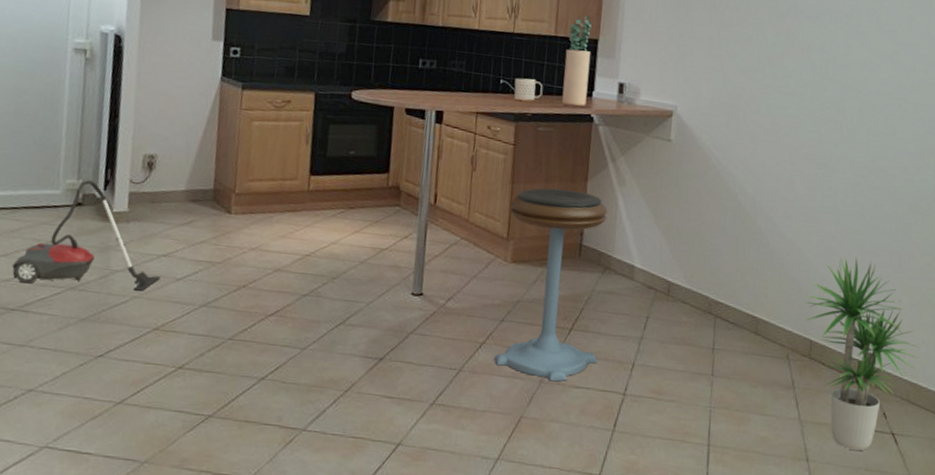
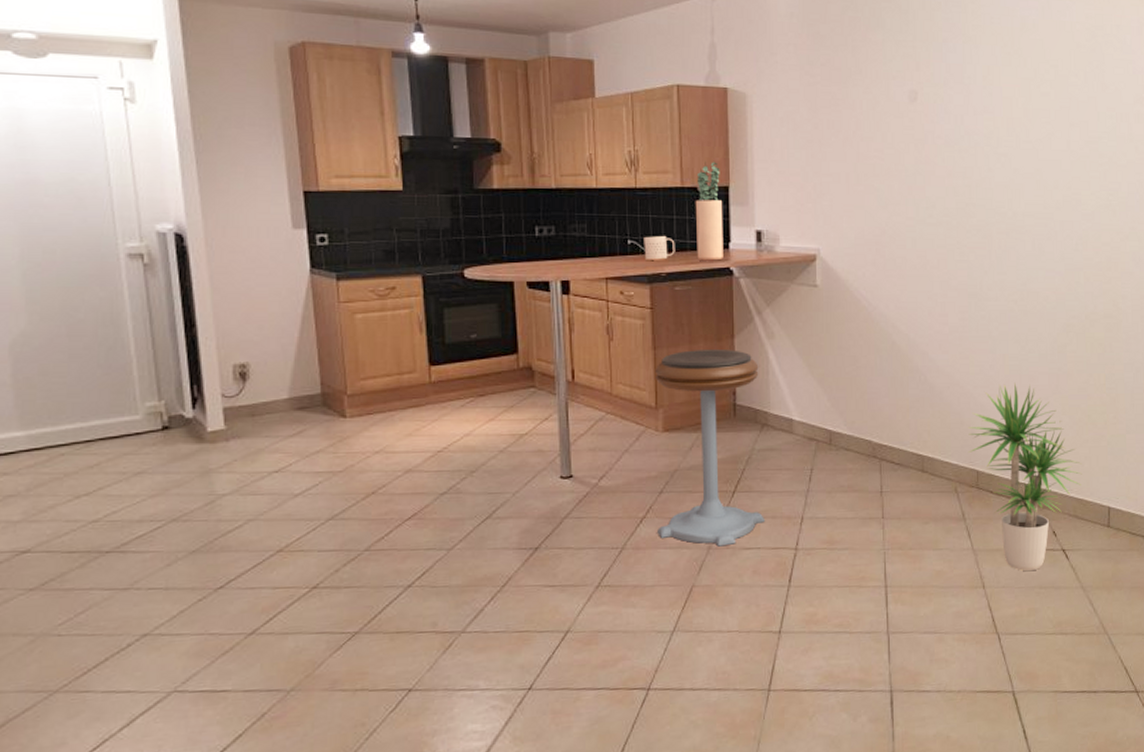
vacuum cleaner: present [12,180,161,291] -> none [98,400,276,522]

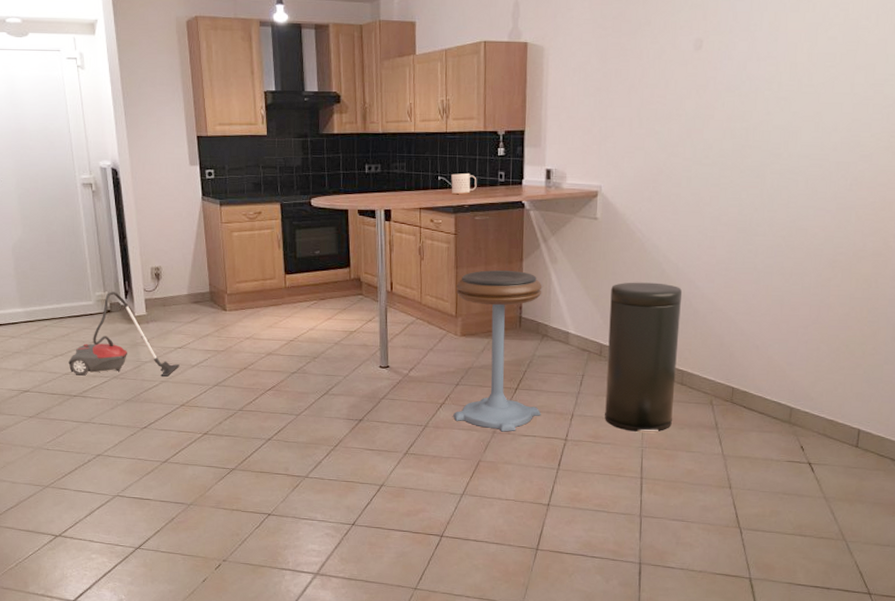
vacuum cleaner: none [98,400,276,522] -> present [68,291,180,377]
vase: present [695,160,723,261] -> none [494,107,519,195]
pedal bin: none [838,356,916,533] -> present [605,282,683,433]
potted plant: present [968,382,1082,571] -> none [726,311,836,478]

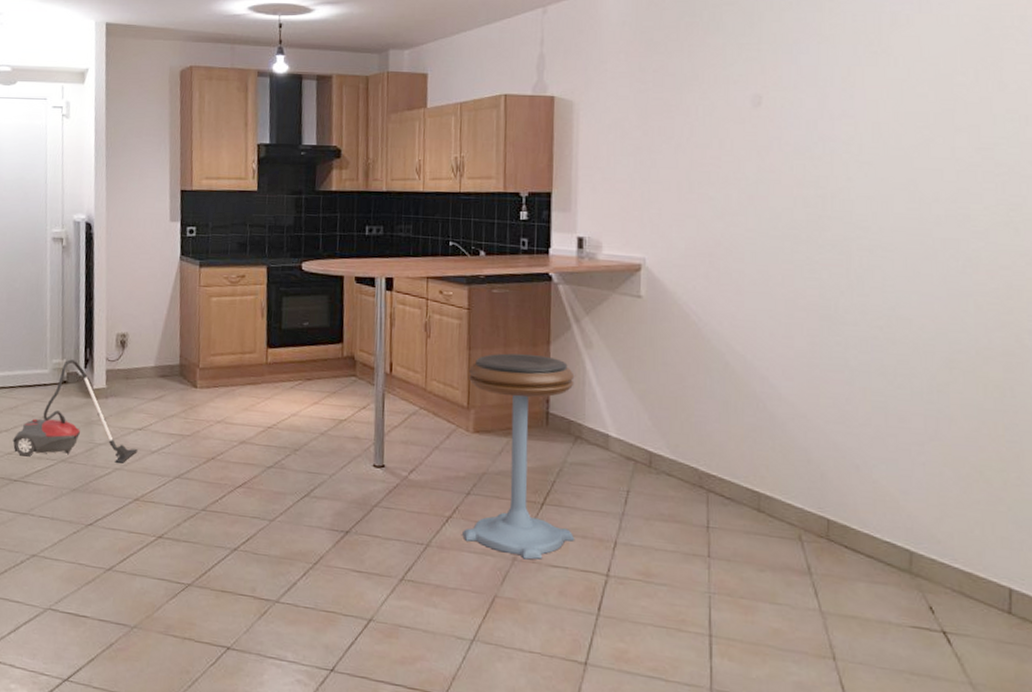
mug: present [451,172,477,194] -> none [464,238,495,262]
pedal bin: present [605,282,683,433] -> none [658,375,753,574]

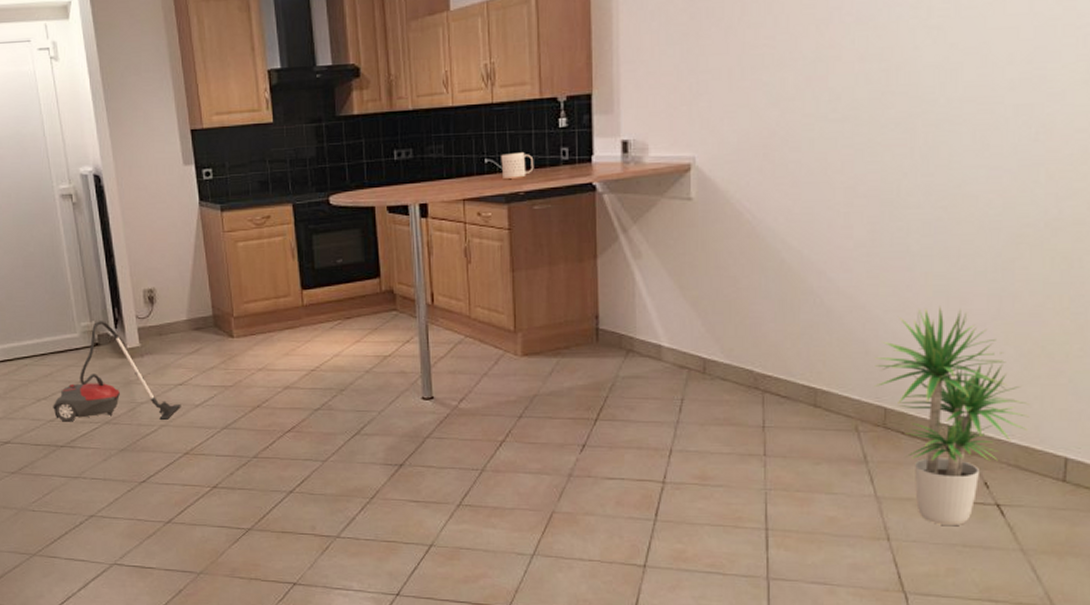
bar stool: present [462,353,575,560] -> none [513,271,630,475]
mug: none [464,238,495,262] -> present [501,151,534,179]
potted plant: none [817,422,971,651] -> present [875,306,1030,525]

